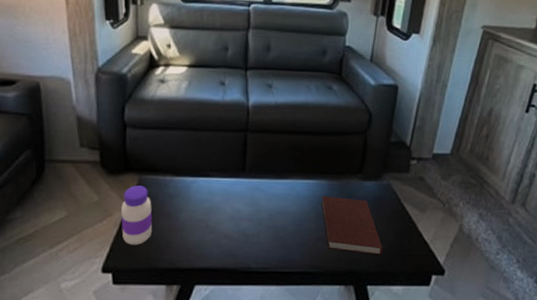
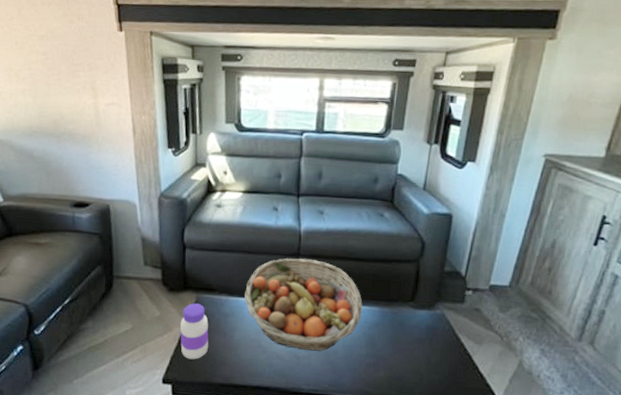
fruit basket: none [190,134,312,228] -> present [244,258,363,351]
notebook: present [321,196,383,256] -> none [372,322,436,386]

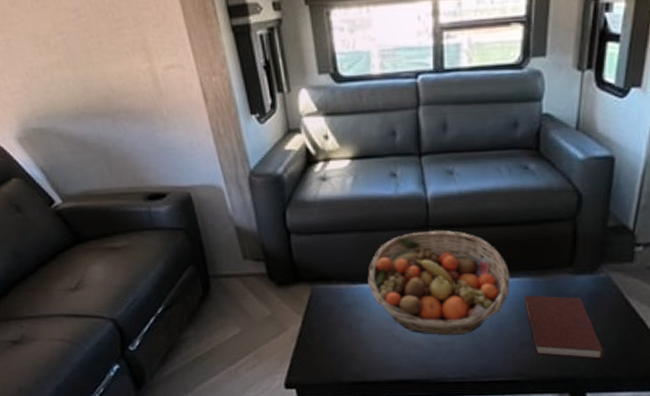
jar: present [180,303,209,360] -> none [296,296,333,359]
notebook: none [372,322,436,386] -> present [524,295,604,360]

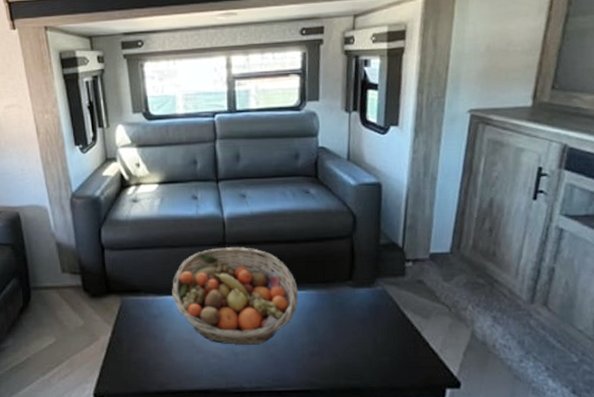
notebook: present [524,295,604,360] -> none [311,307,386,369]

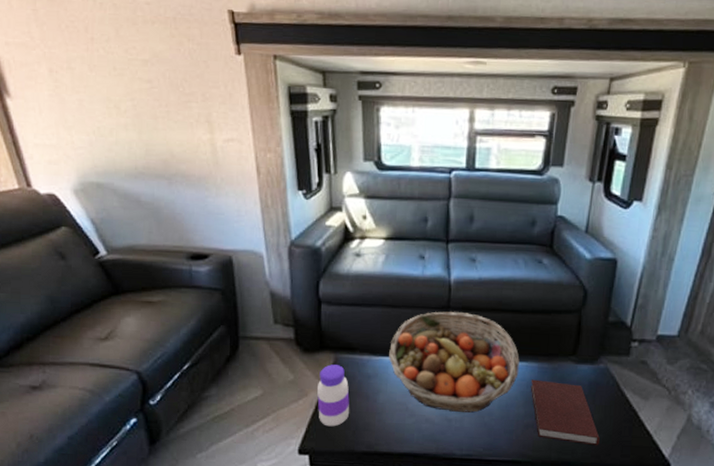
jar: none [107,307,140,369] -> present [317,364,350,427]
notebook: none [311,307,386,369] -> present [530,379,600,446]

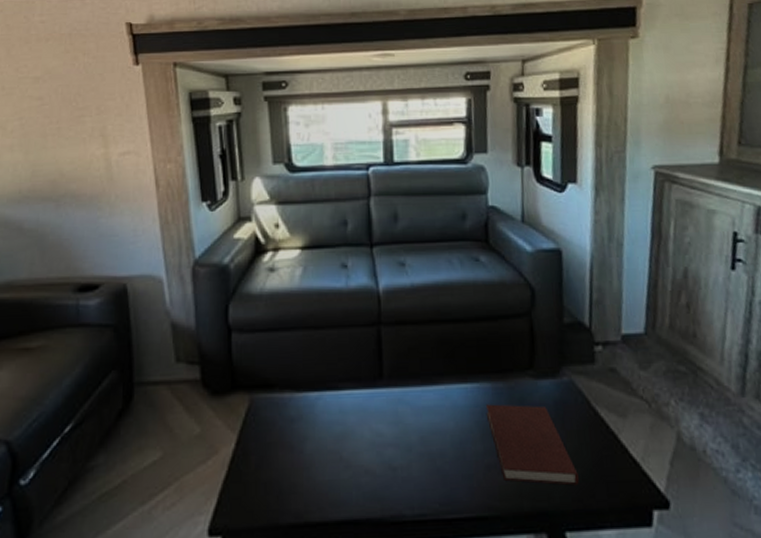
jar: present [317,364,350,427] -> none [230,408,271,493]
fruit basket: present [389,311,520,413] -> none [315,328,470,457]

